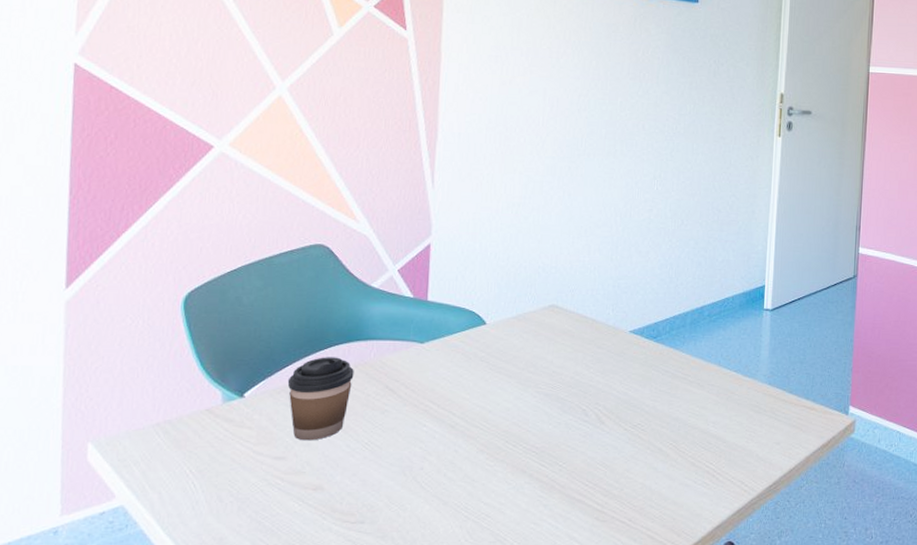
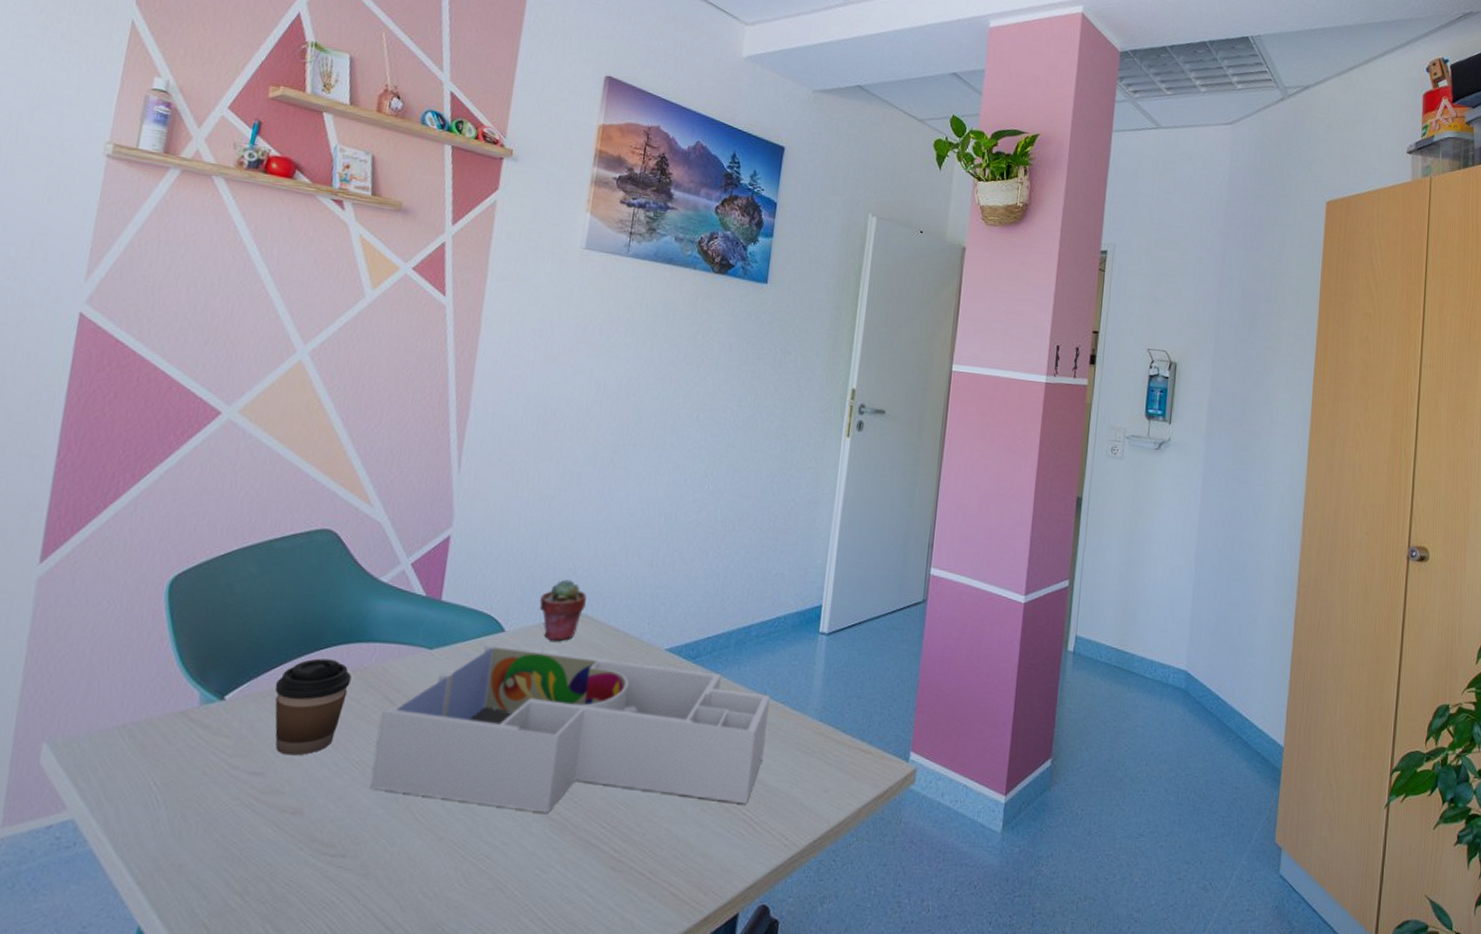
desk organizer: none [379,335,724,476] -> present [369,643,770,813]
potted succulent: none [515,276,556,330] -> present [539,579,587,642]

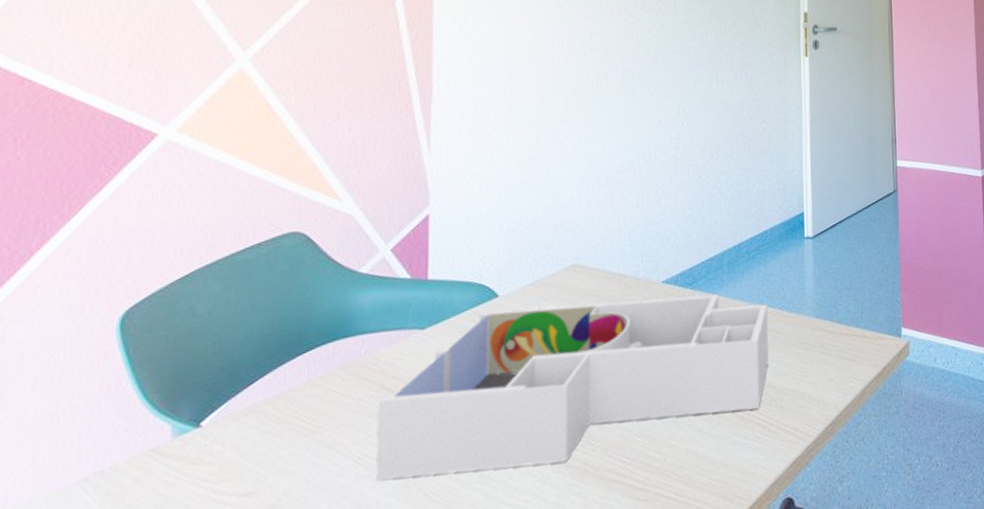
coffee cup: present [275,658,352,756] -> none [257,360,341,468]
potted succulent: present [539,579,587,642] -> none [531,234,577,297]

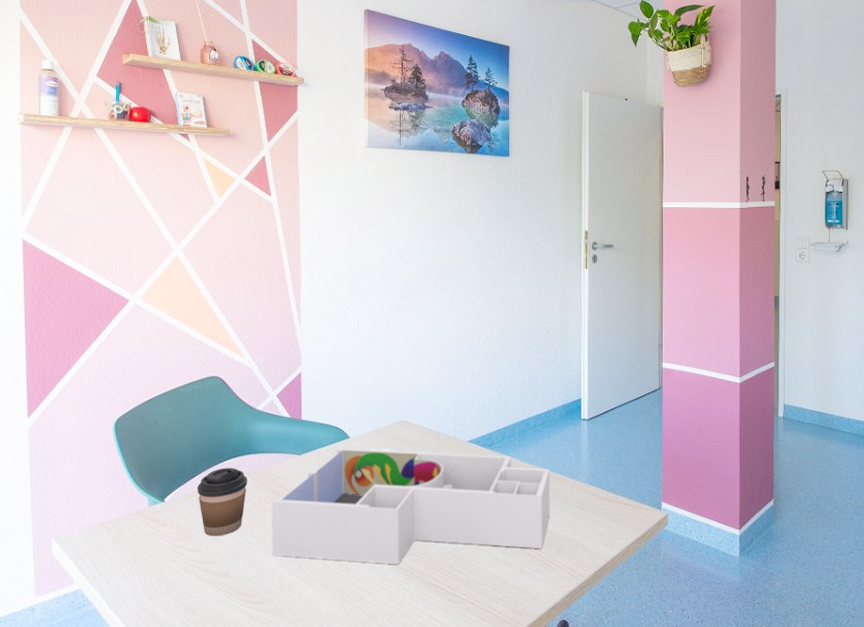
coffee cup: none [257,360,341,468] -> present [197,468,247,536]

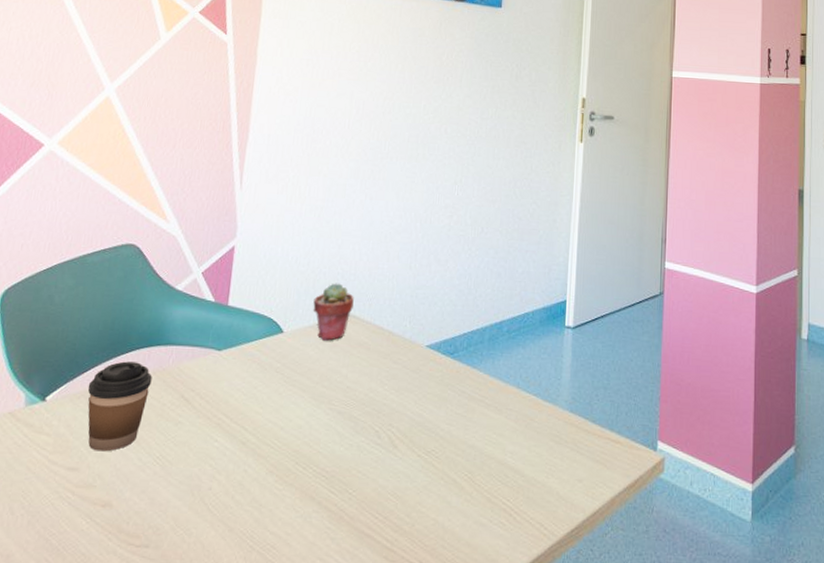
desk organizer: present [271,447,550,565] -> none [168,344,523,504]
potted succulent: none [372,396,405,442] -> present [313,283,354,341]

